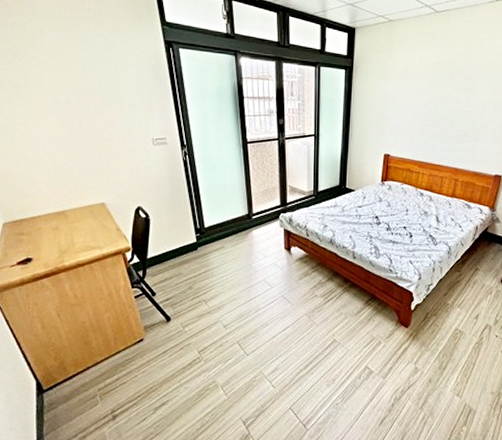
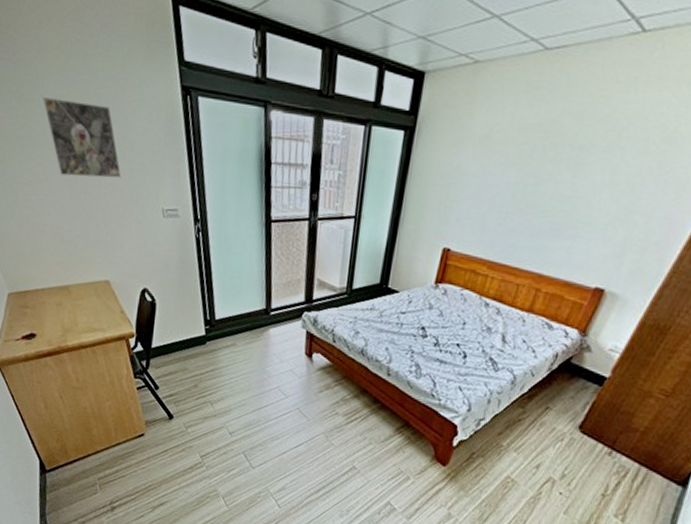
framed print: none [38,51,114,116] -> present [43,96,122,179]

